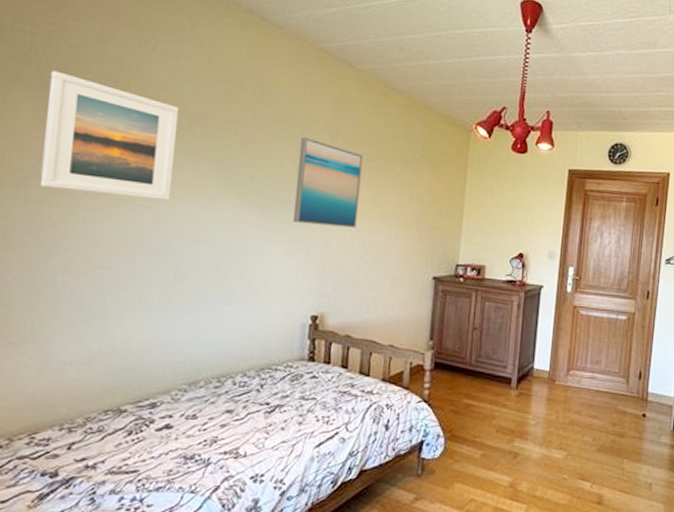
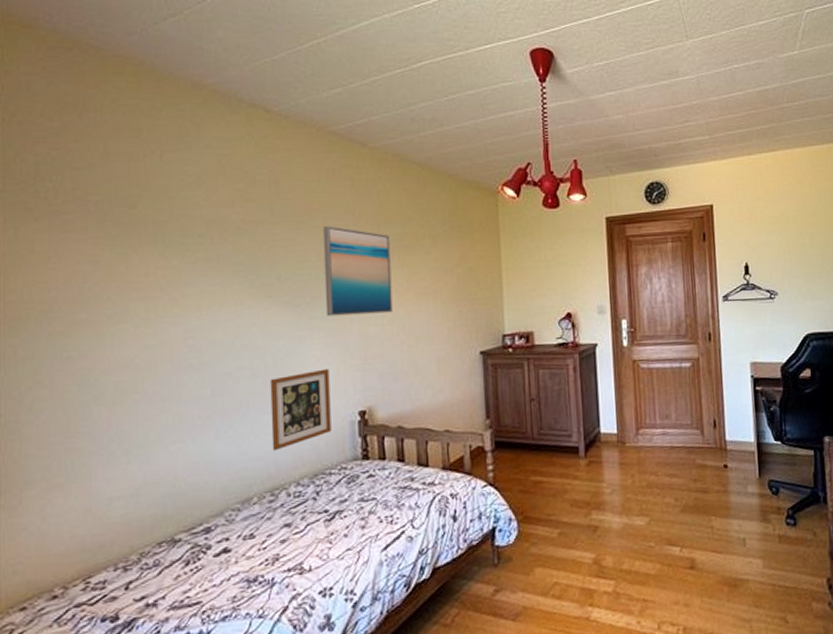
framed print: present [39,70,179,200] -> none [59,197,197,319]
picture frame: none [224,271,289,341] -> present [270,368,332,451]

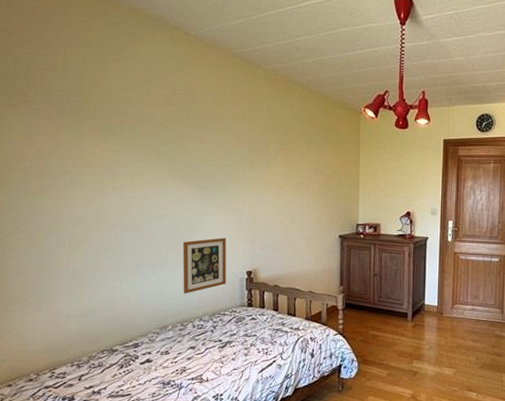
wall art: present [322,226,393,317] -> none [225,129,276,200]

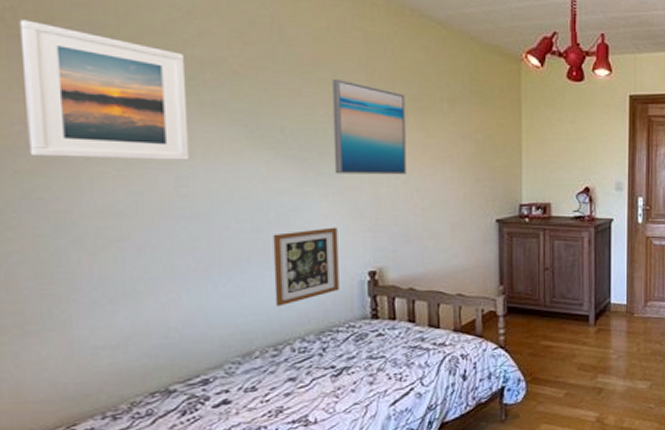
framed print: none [31,91,131,187] -> present [19,19,190,160]
wall art: none [225,129,276,200] -> present [332,79,407,175]

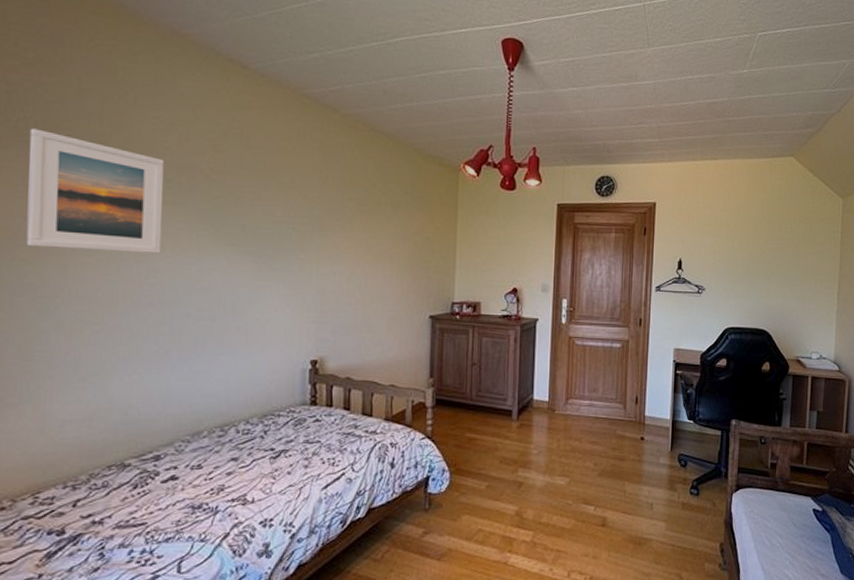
picture frame: present [273,227,339,307] -> none [225,318,286,390]
wall art: present [332,79,407,175] -> none [286,184,353,272]

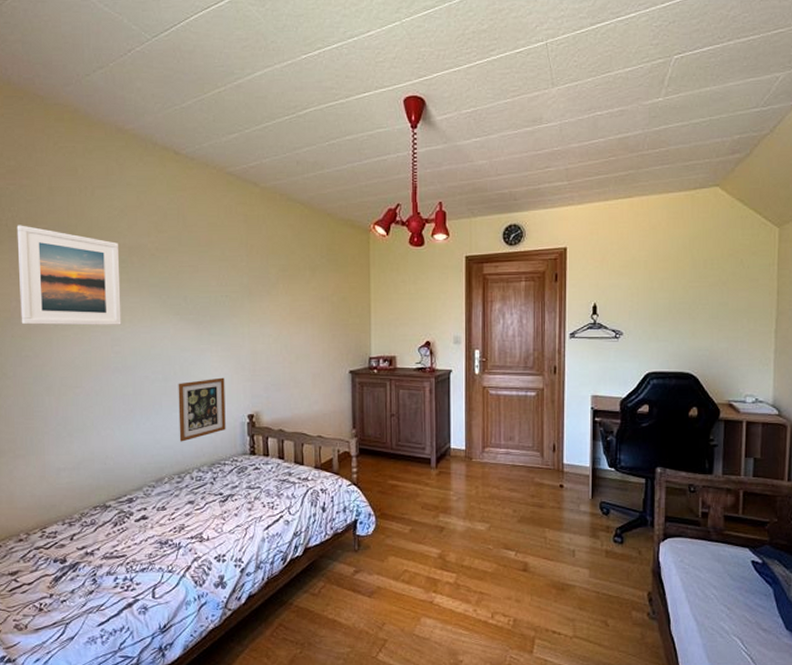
picture frame: none [225,318,286,390] -> present [178,377,226,442]

